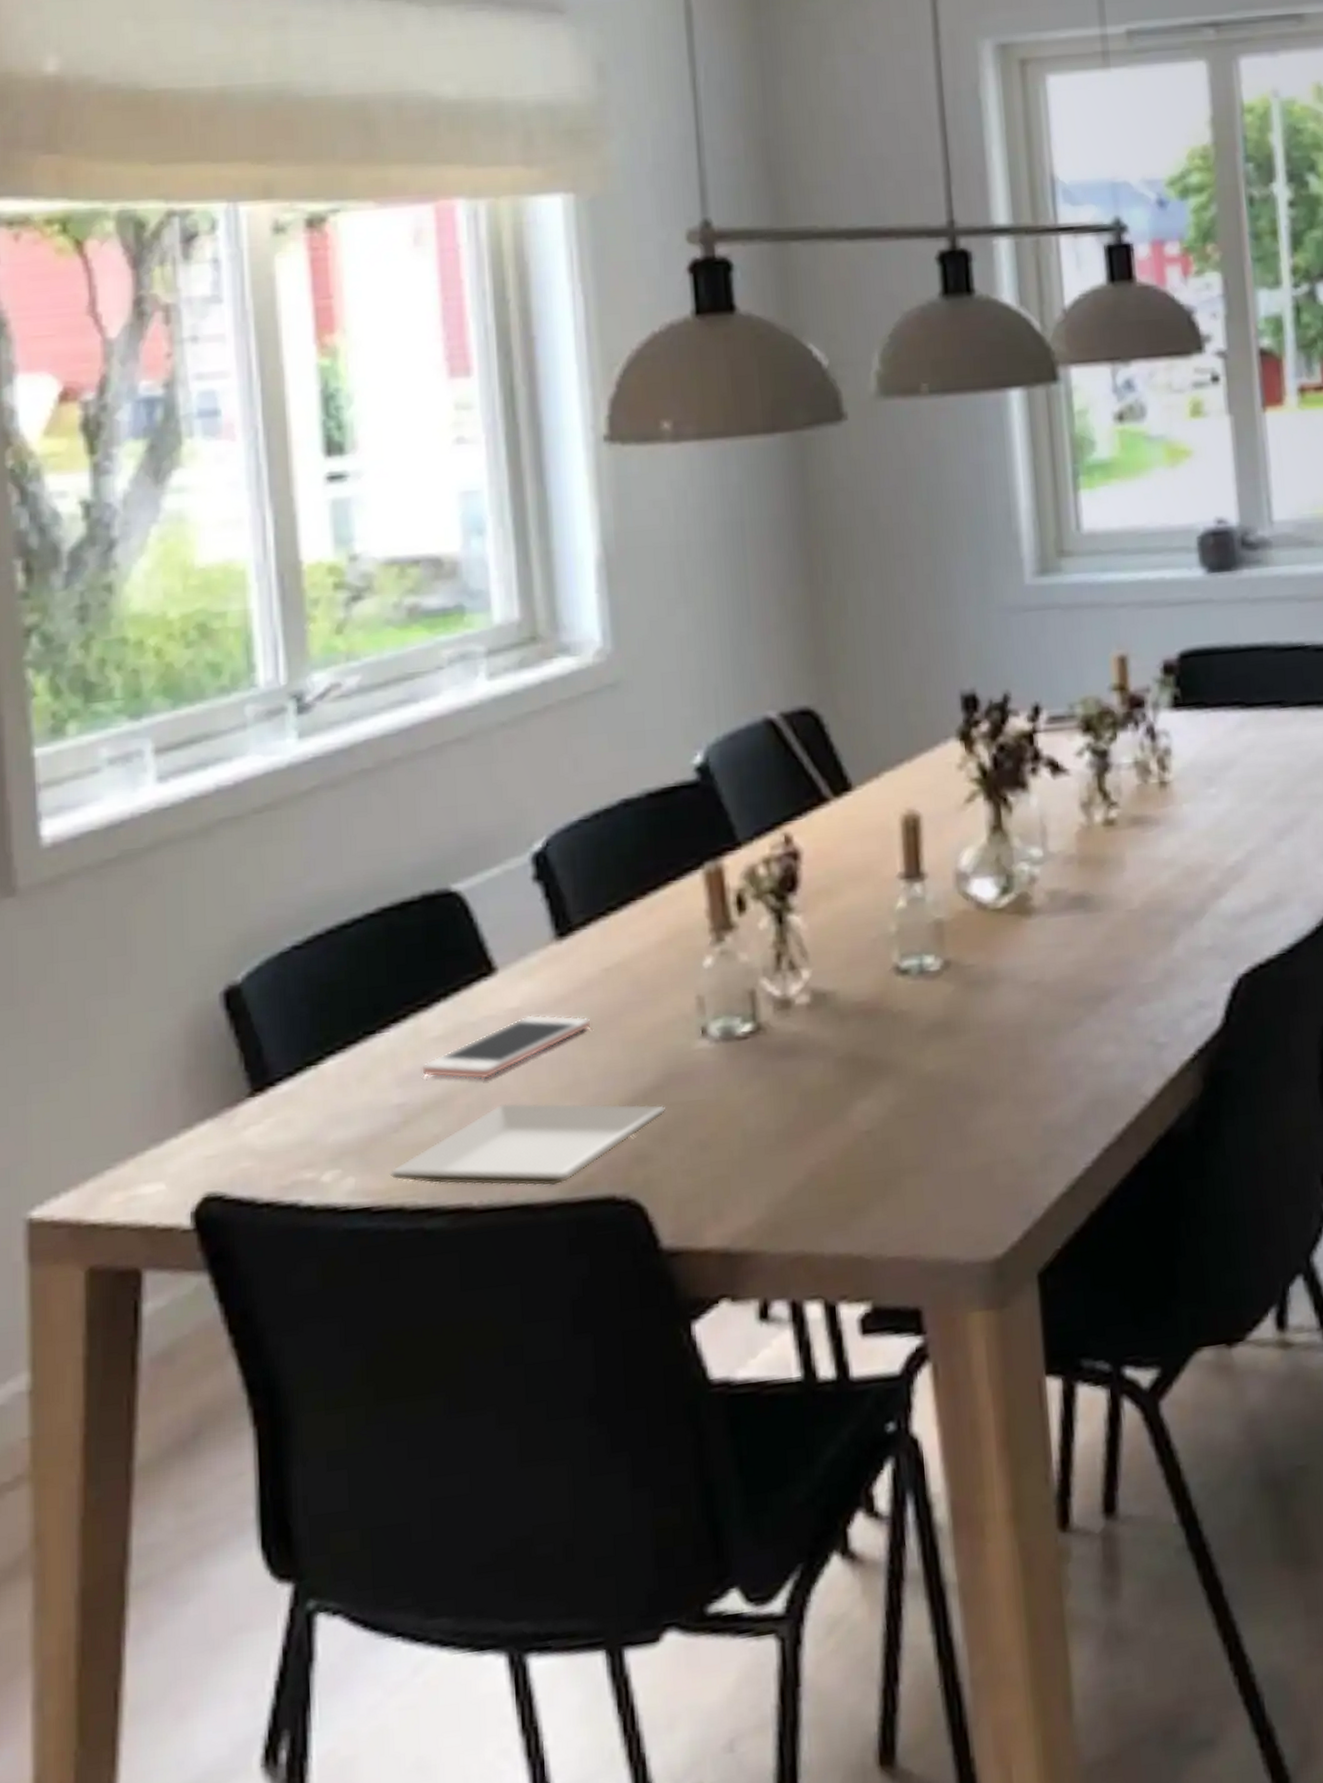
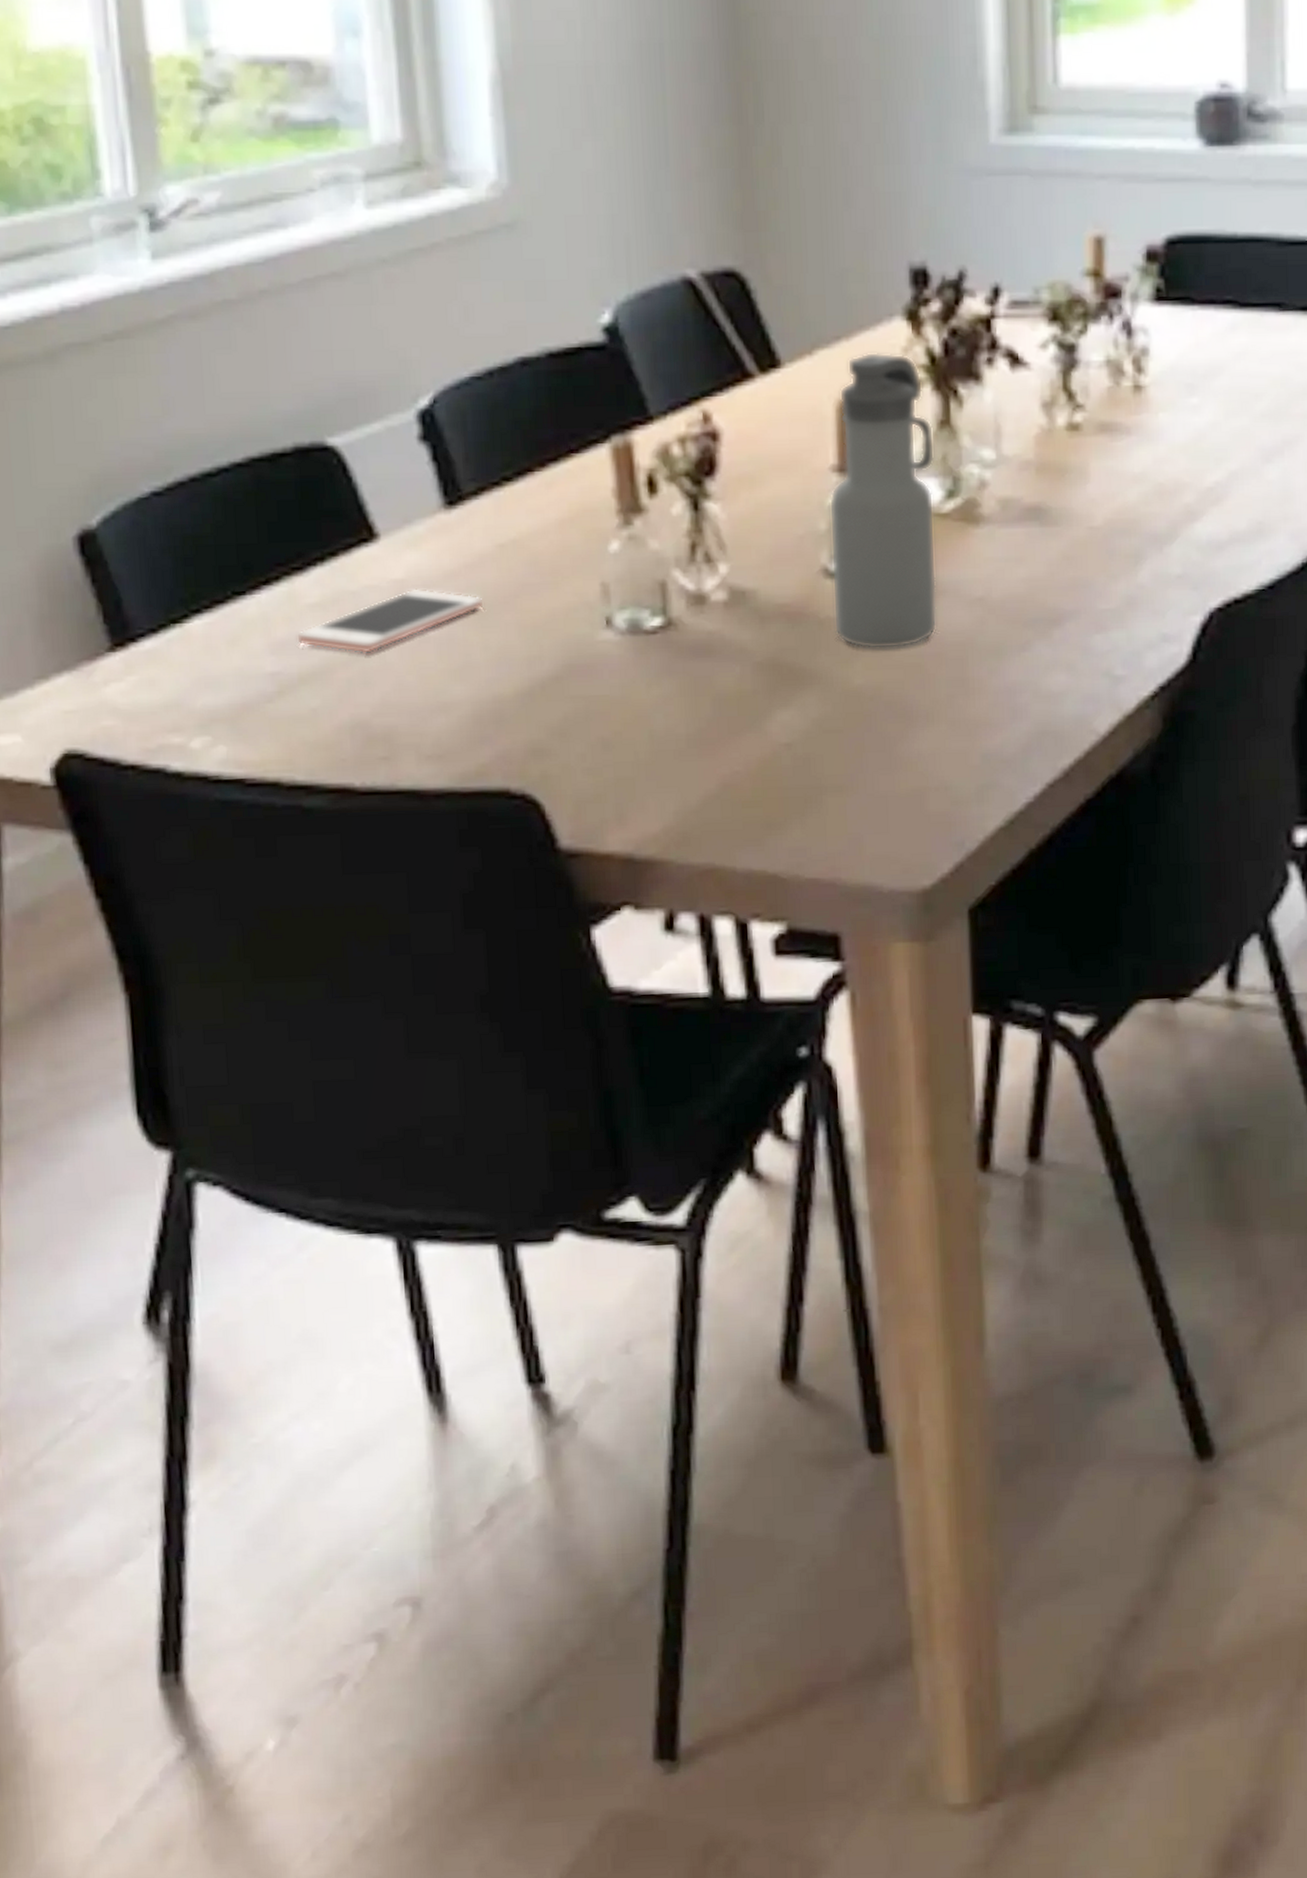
plate: present [389,1103,665,1186] -> none [263,681,565,772]
water bottle: none [898,770,998,1037] -> present [829,351,937,650]

